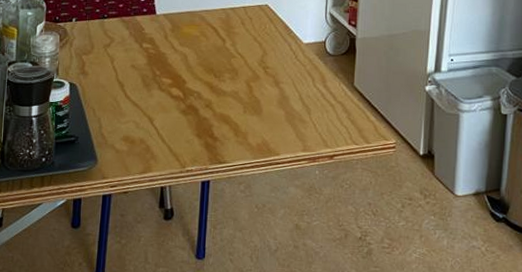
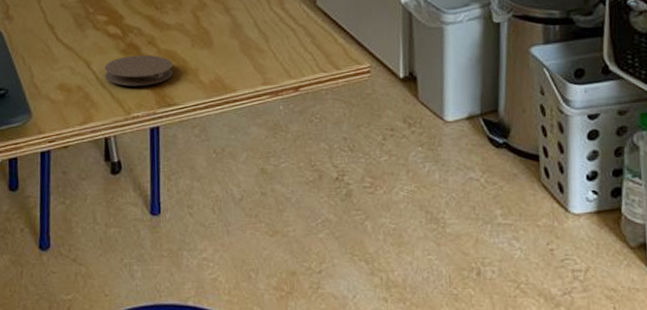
coaster: none [165,116,226,144] -> present [105,54,174,86]

